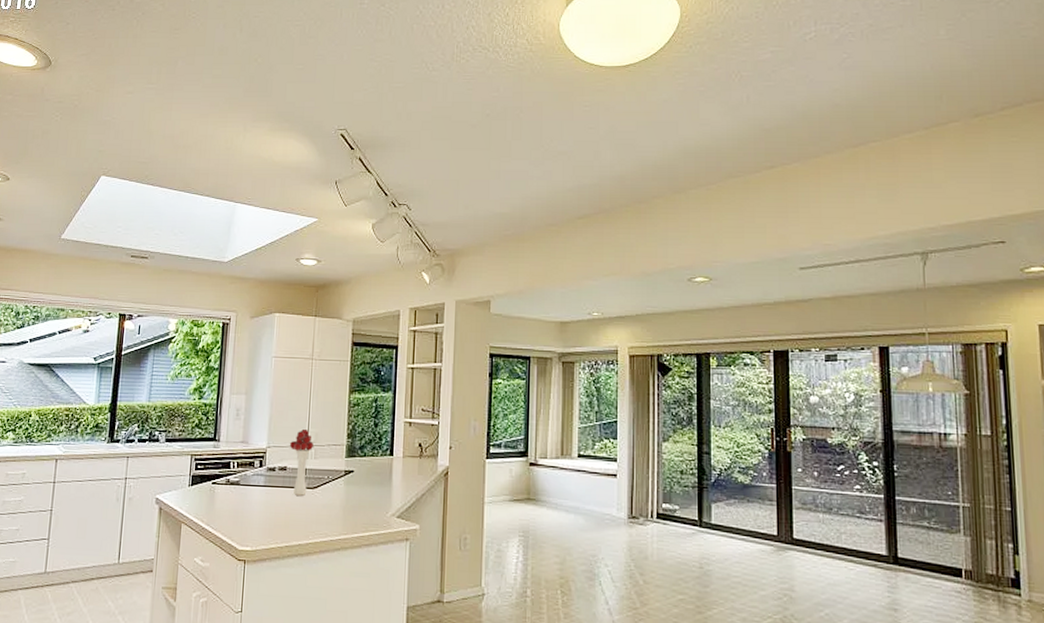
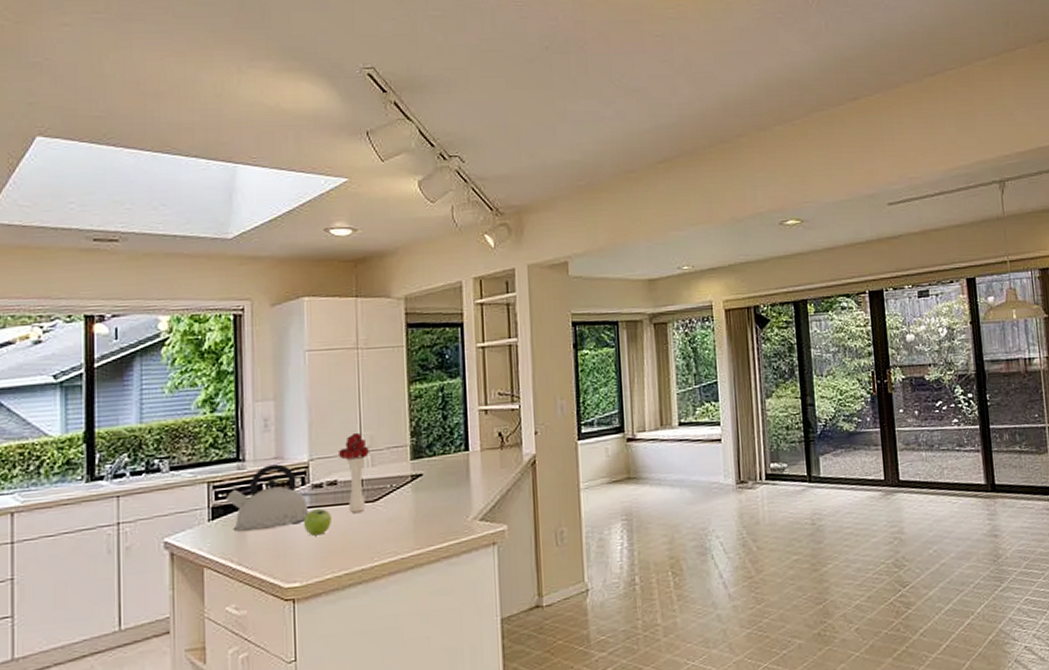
kettle: none [202,447,263,500] -> present [225,464,309,532]
fruit: none [257,488,280,510] -> present [303,509,331,536]

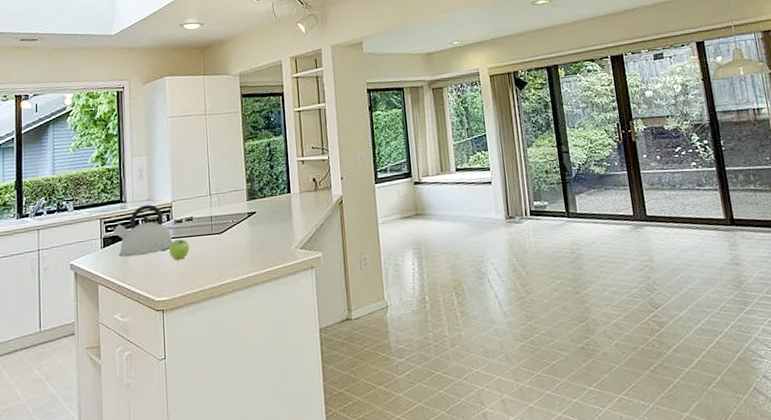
flower bouquet: present [339,432,369,513] -> none [194,179,216,242]

